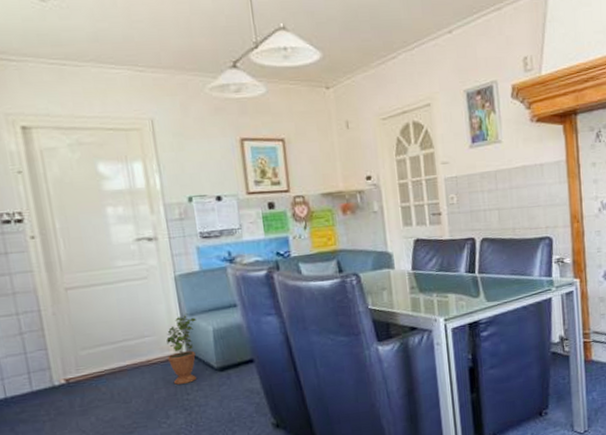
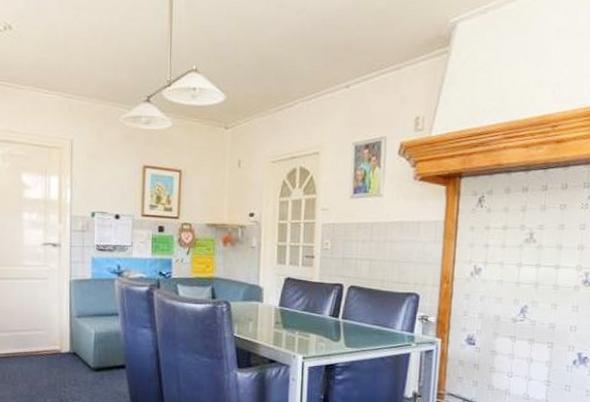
potted plant: present [166,312,197,385] -> none [54,314,82,377]

